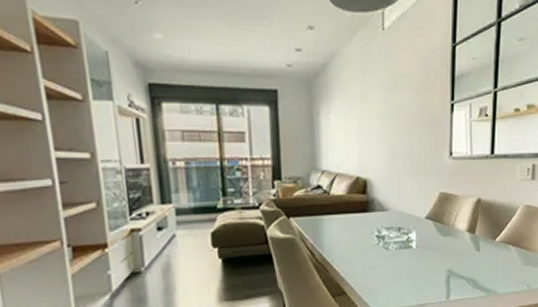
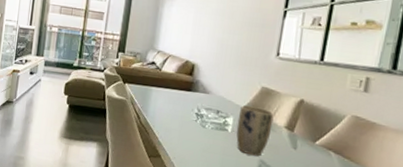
plant pot: none [420,215,455,268] -> present [236,105,274,157]

